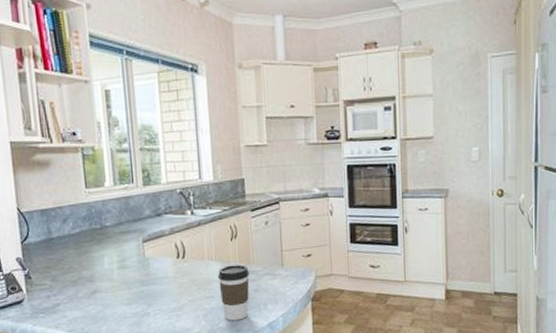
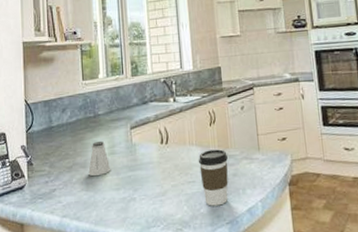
saltshaker: none [96,254,122,291] -> present [88,140,111,177]

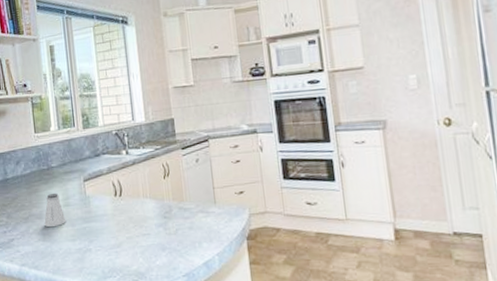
coffee cup: present [198,149,228,206] -> none [152,202,184,259]

